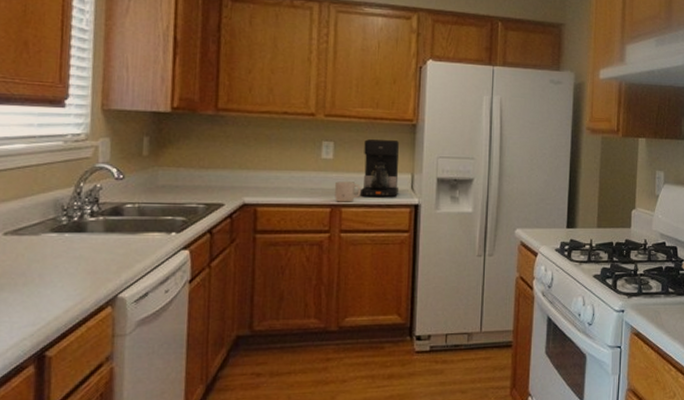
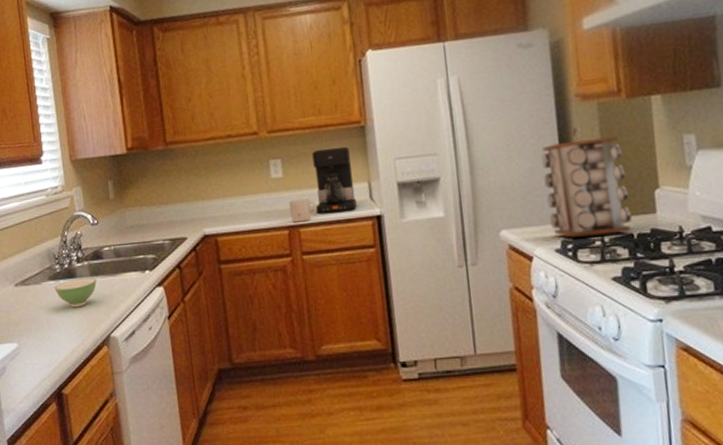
bowl: none [56,234,112,264] -> present [54,278,97,308]
spice rack: none [554,152,614,242] -> present [541,125,632,238]

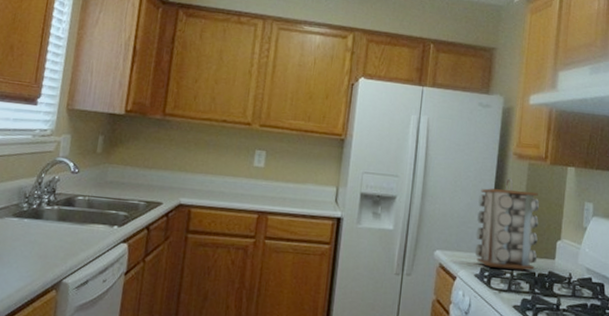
bowl: present [54,278,97,308] -> none [16,220,63,249]
mug: present [289,199,317,223] -> none [262,189,288,211]
coffee maker: present [312,147,358,213] -> none [286,151,327,209]

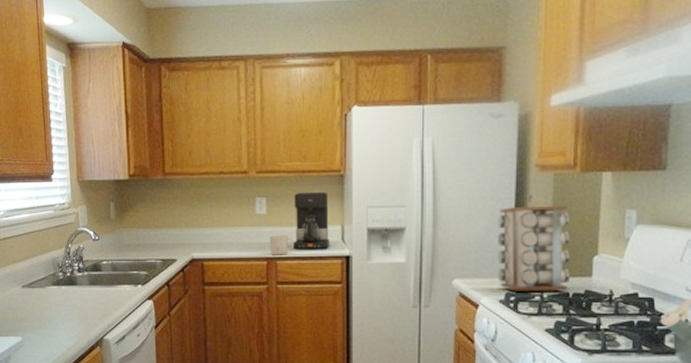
mug: none [262,189,288,211] -> present [270,235,294,255]
coffee maker: none [286,151,327,209] -> present [292,192,330,249]

